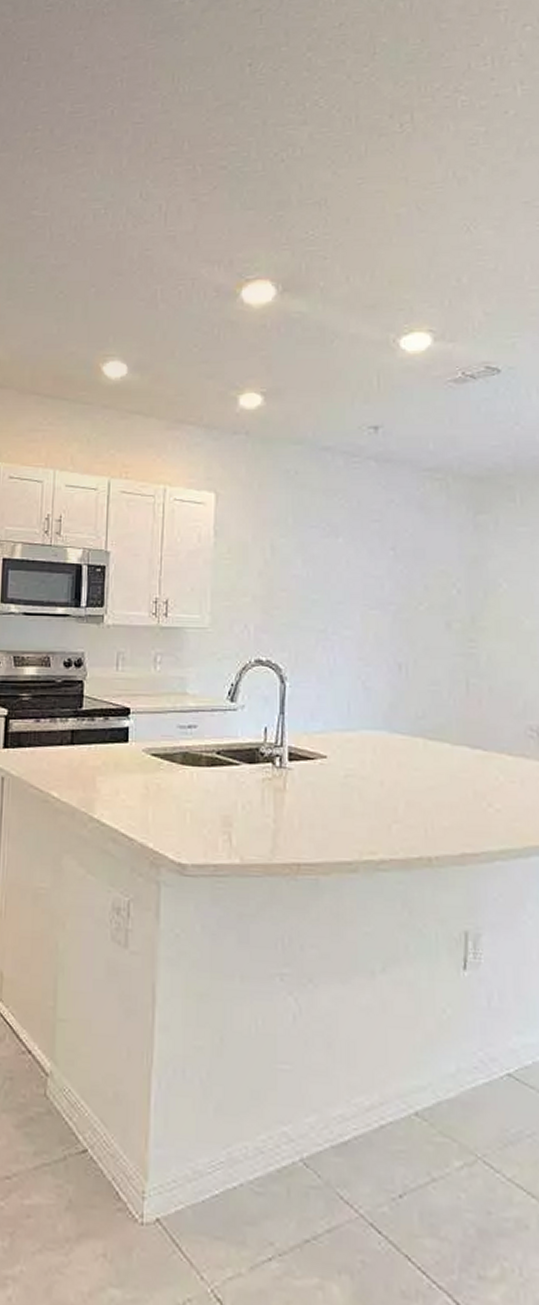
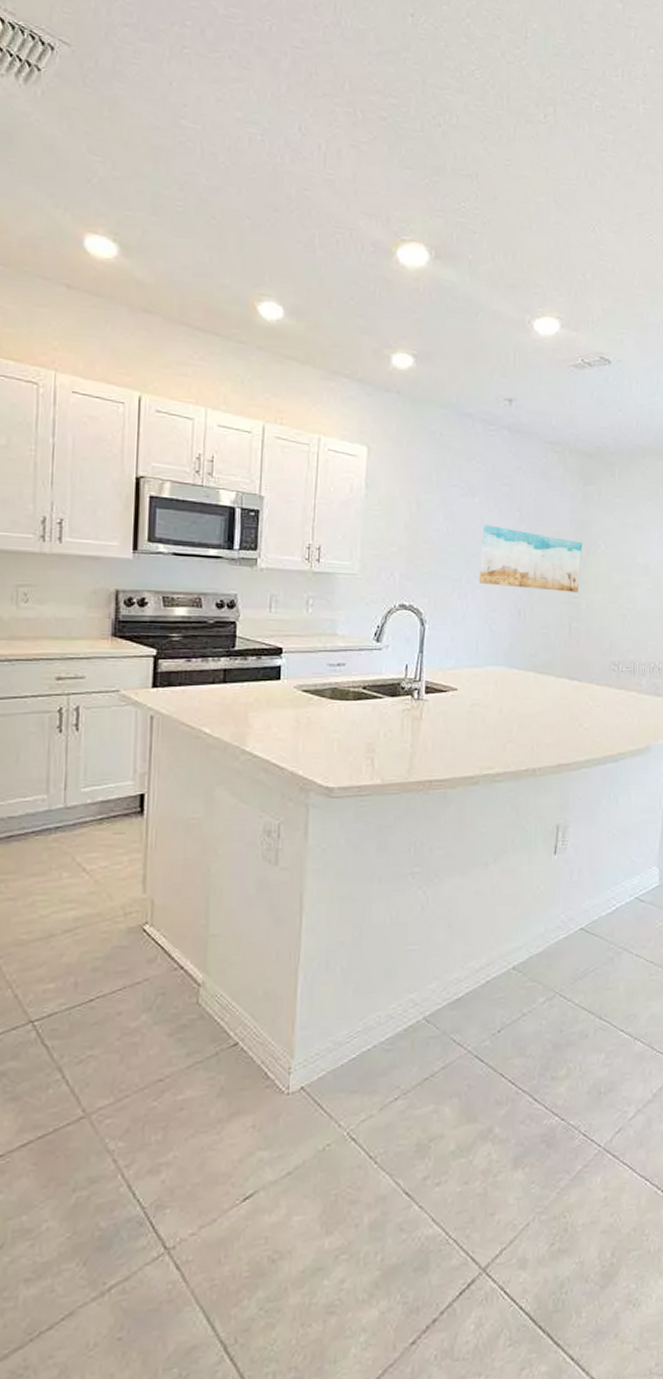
wall art: none [347,567,478,641] -> present [478,524,583,592]

